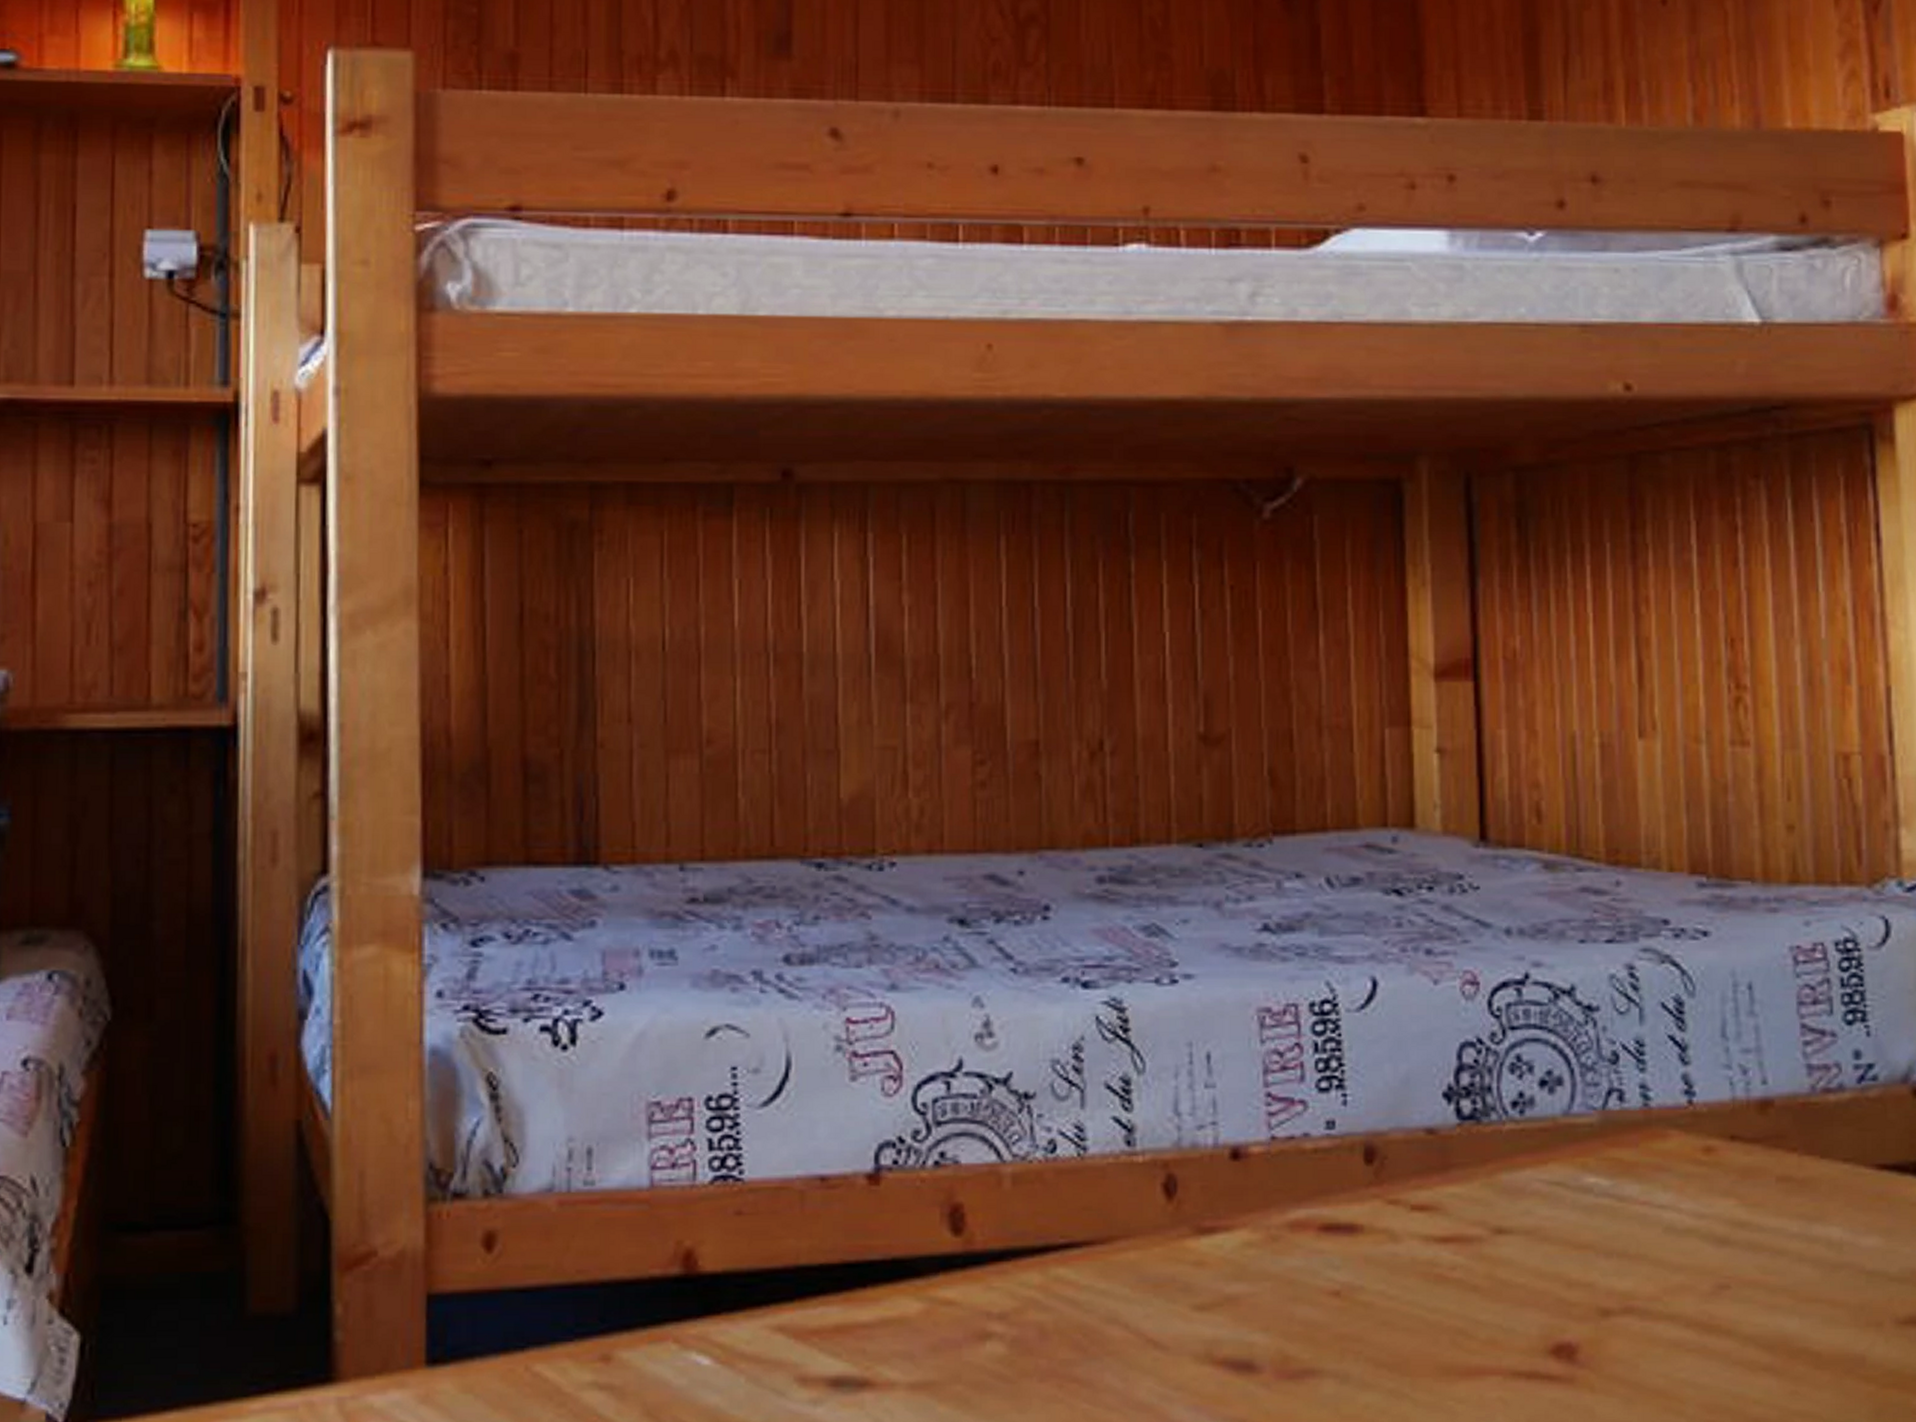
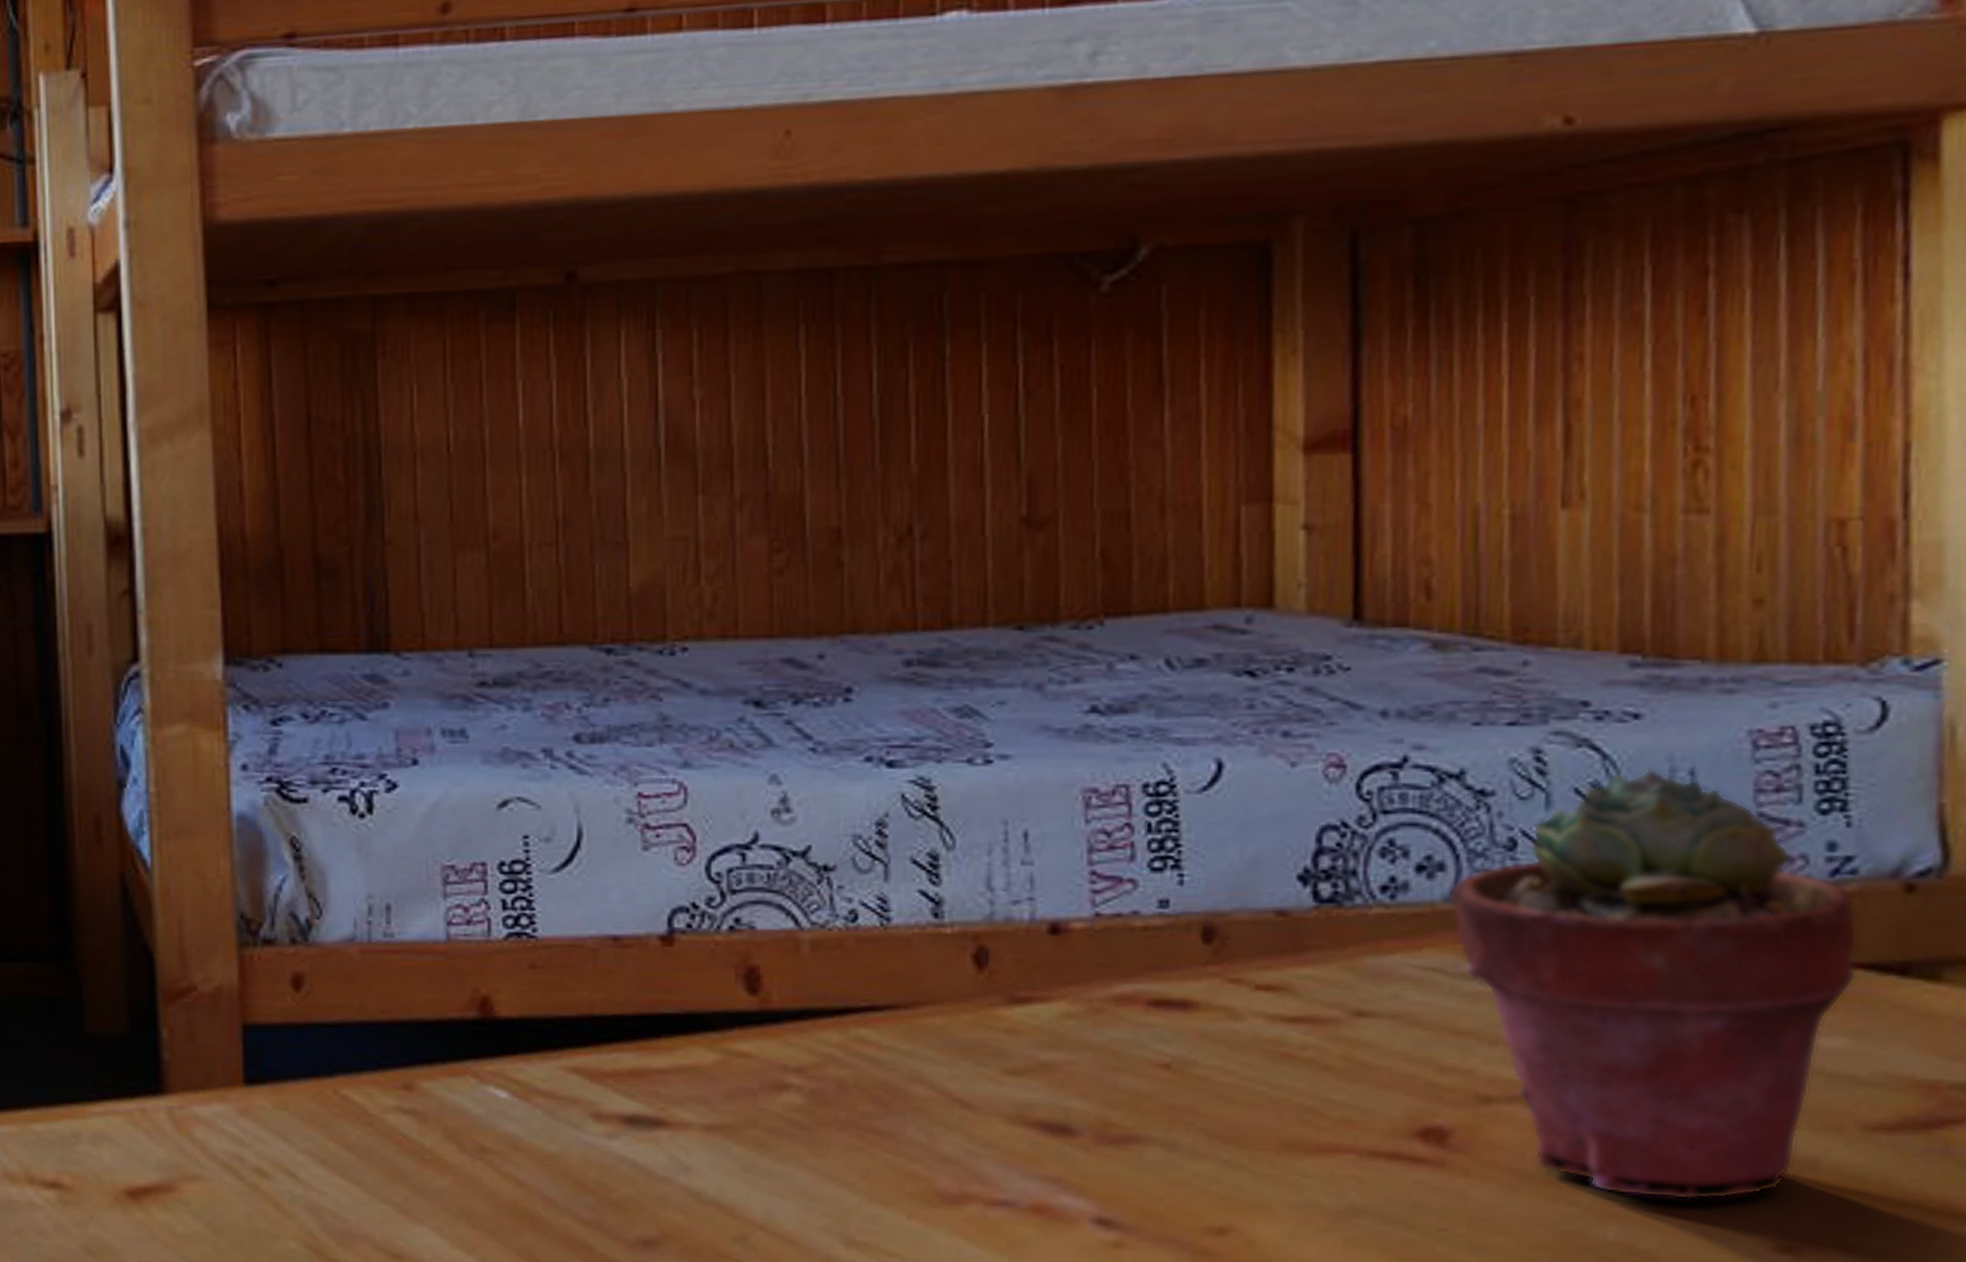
potted succulent: none [1565,982,1882,1404] -> present [1446,767,1859,1201]

